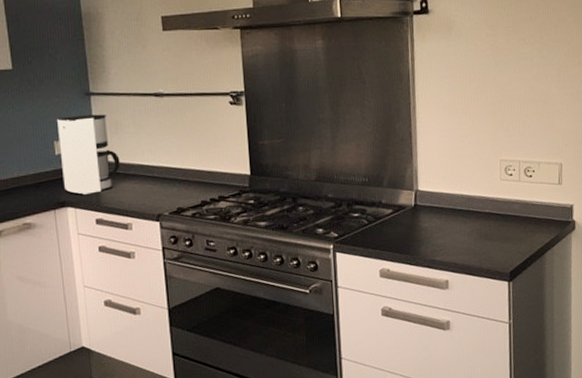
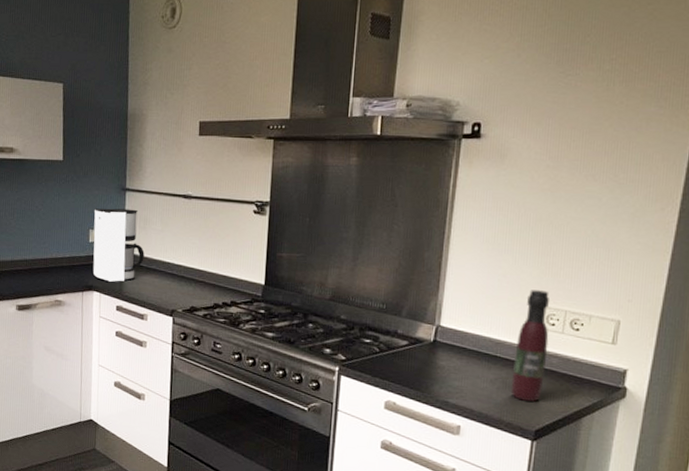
wine bottle: none [484,145,511,247] -> present [510,290,549,402]

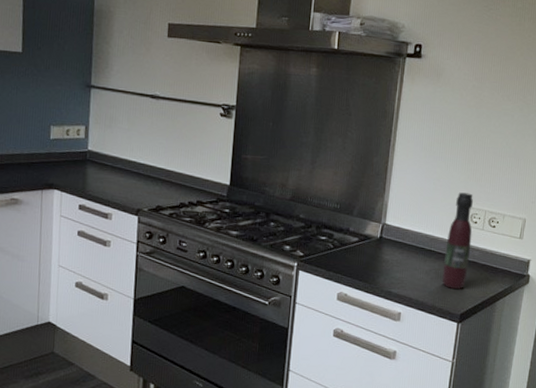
coffee maker: present [93,208,144,283] -> none [54,104,110,181]

